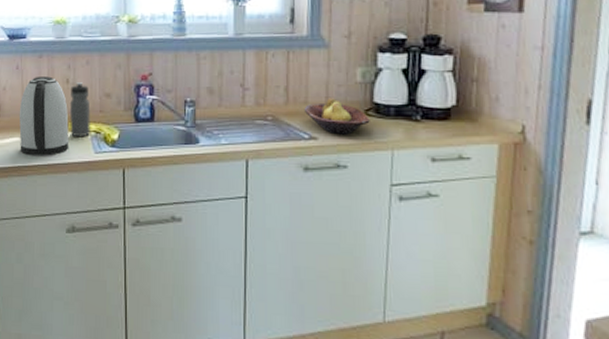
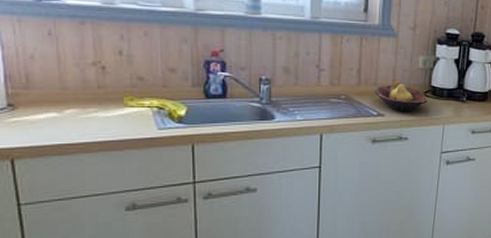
kettle: present [19,76,70,156] -> none [55,45,126,133]
water bottle: present [69,82,91,137] -> none [124,55,151,113]

